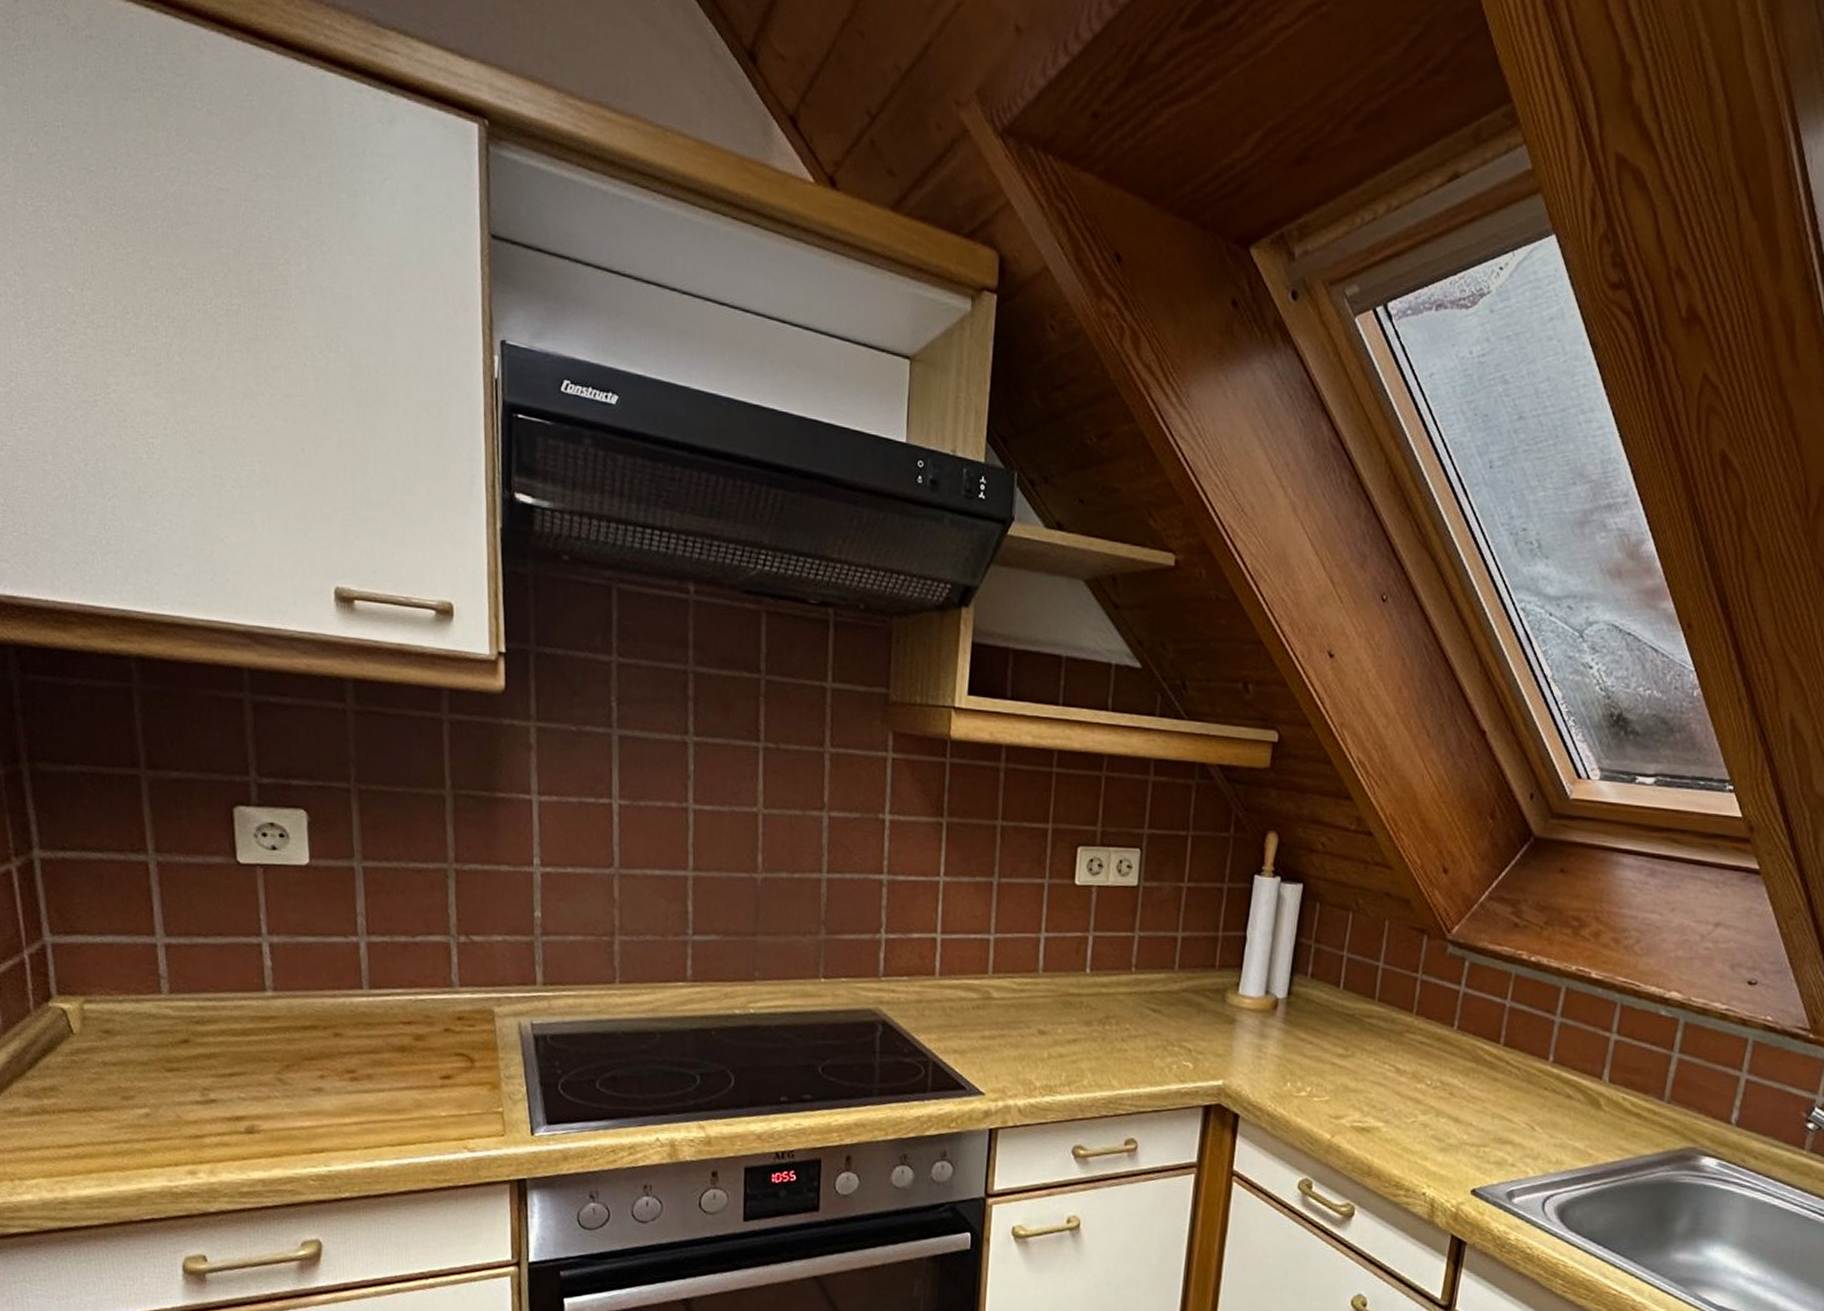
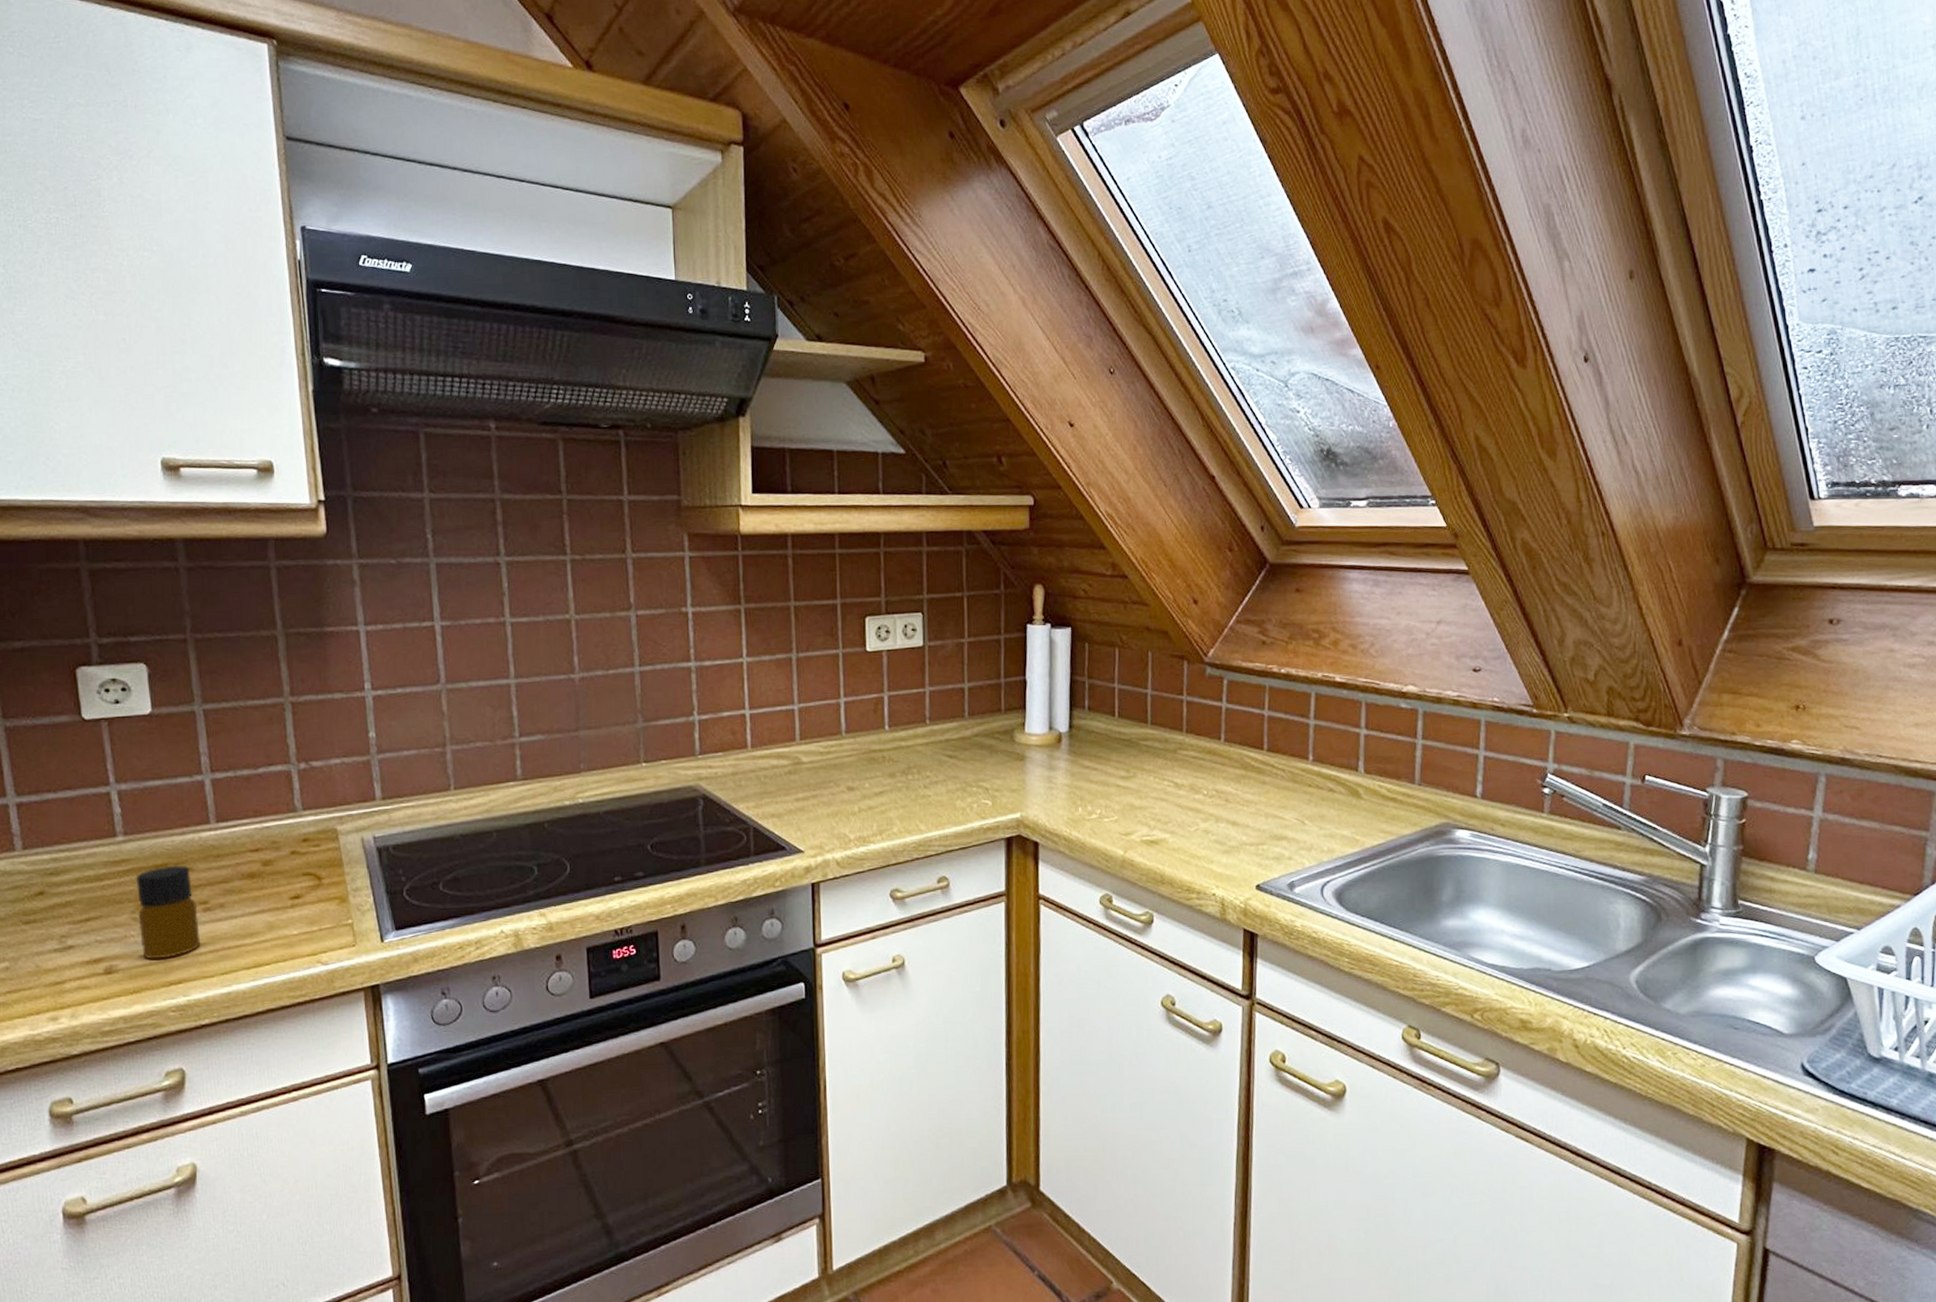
bottle: none [282,1028,345,1125] -> present [136,865,200,959]

